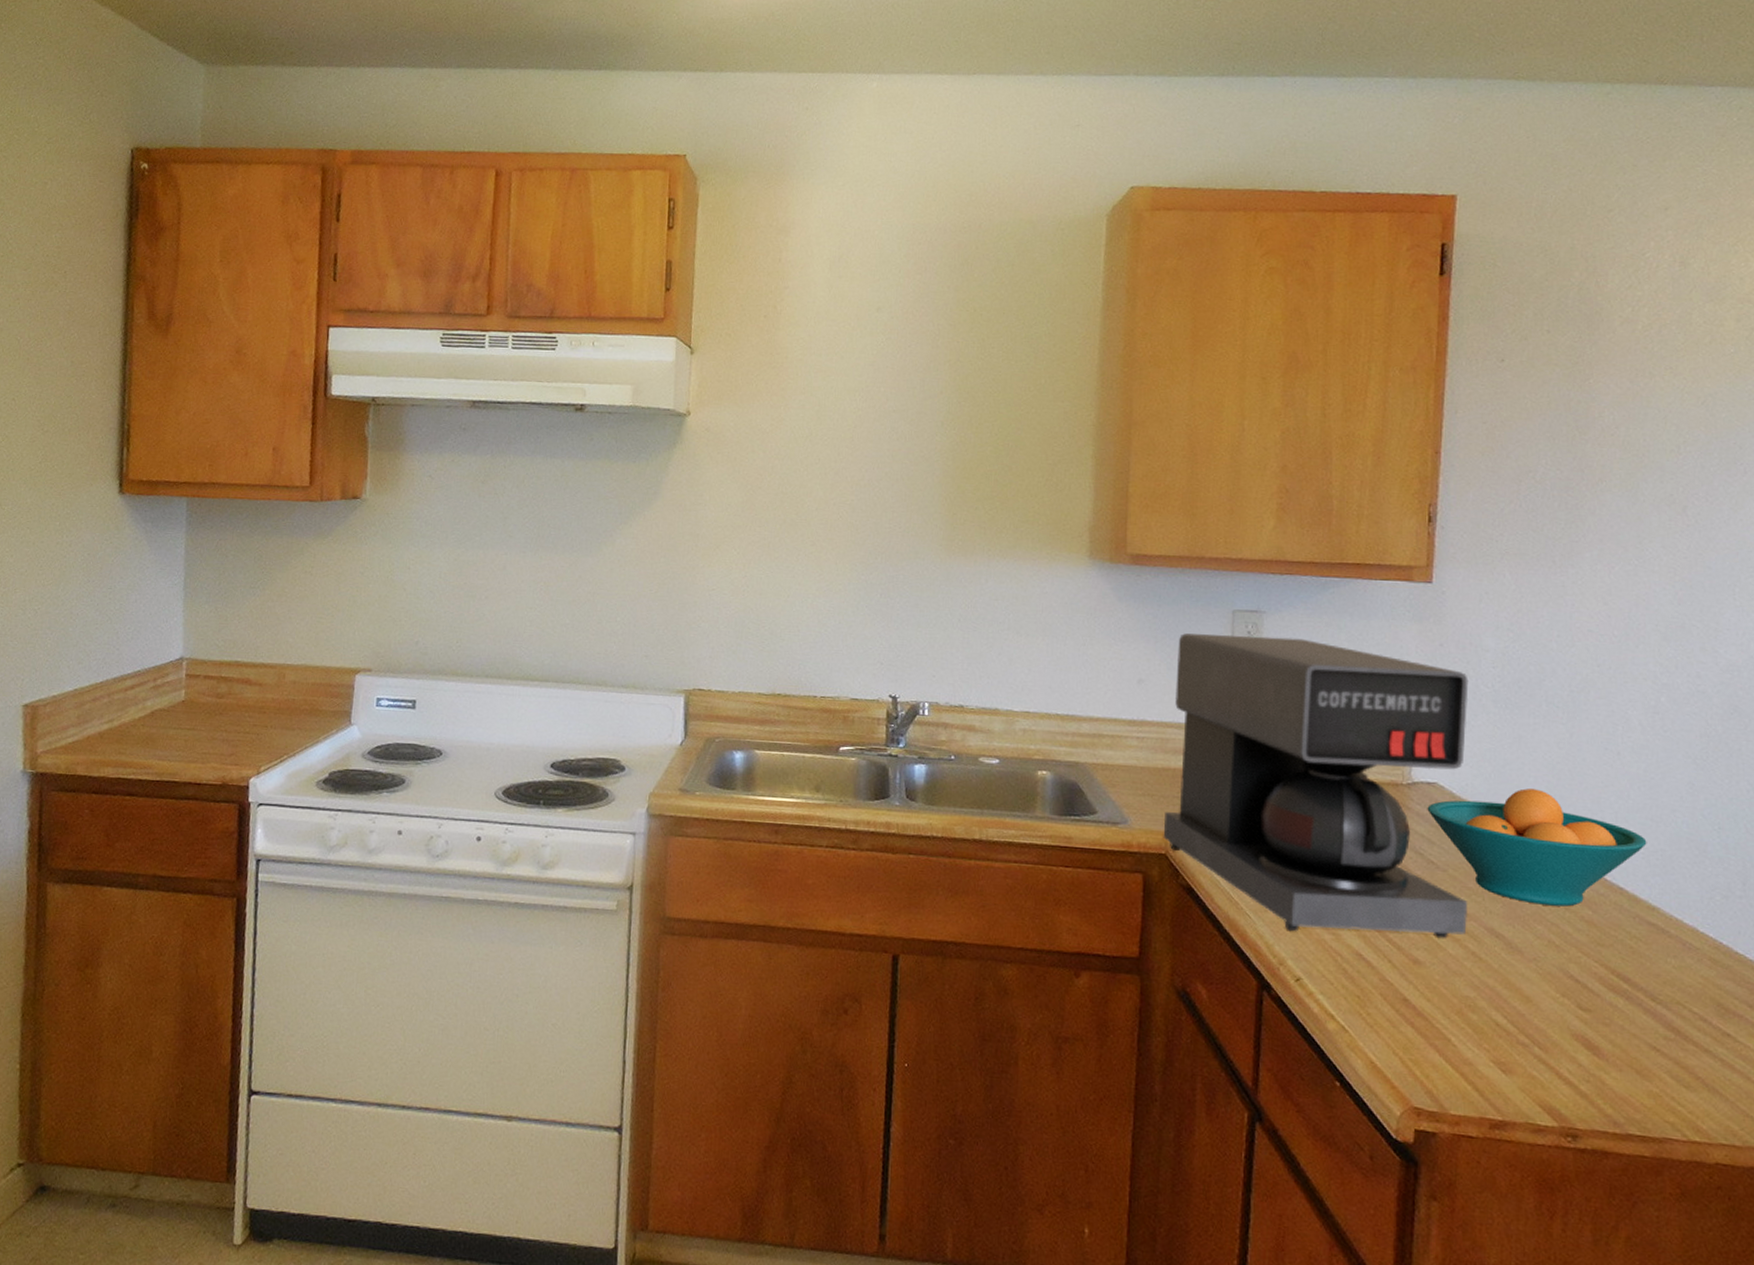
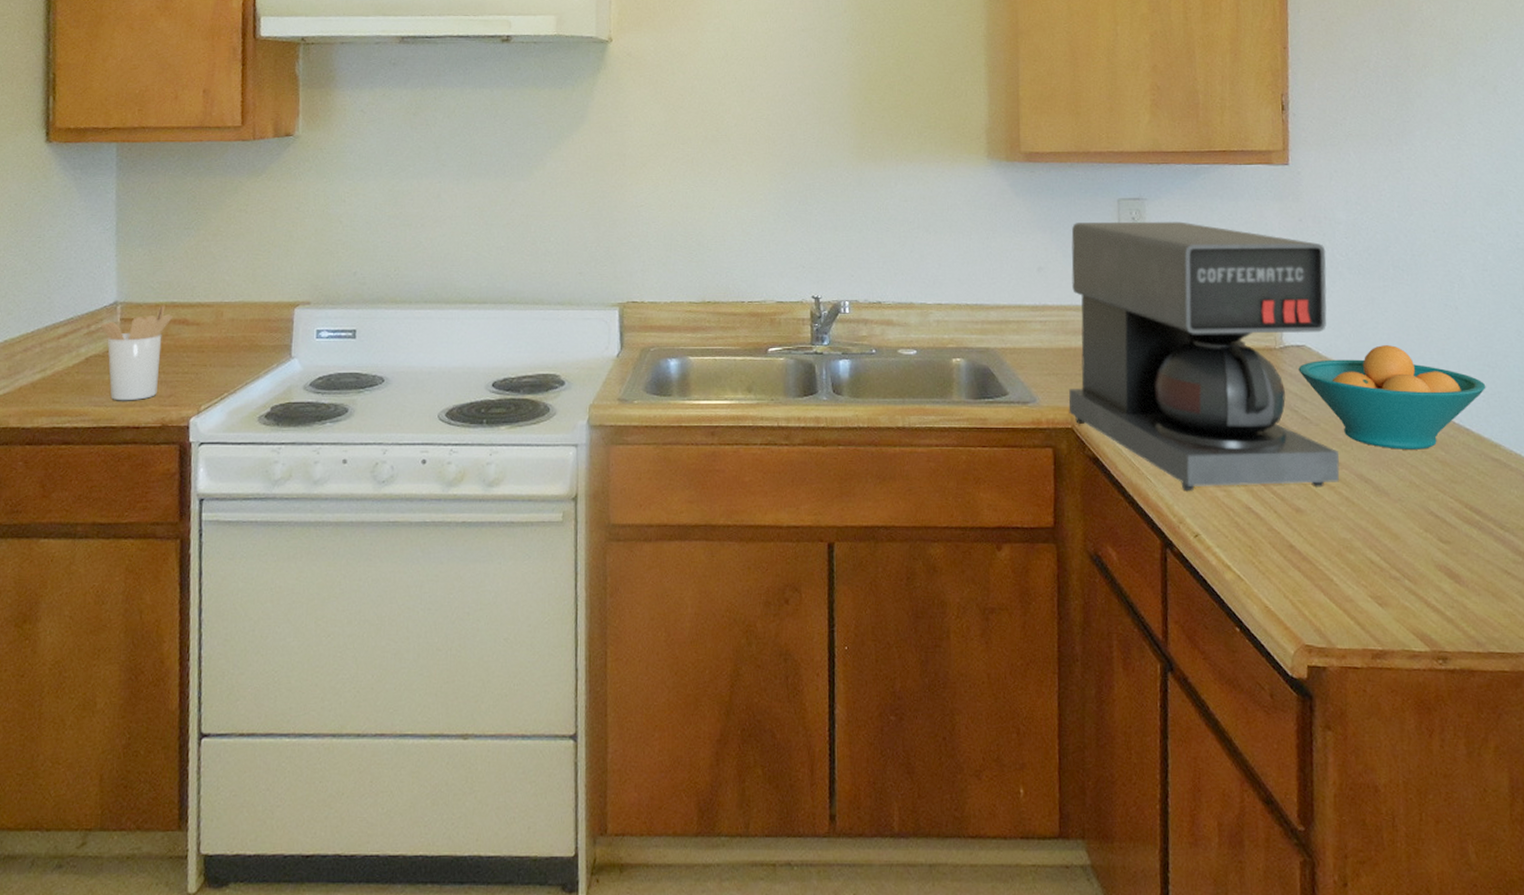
utensil holder: none [166,663,236,757] -> present [100,304,172,401]

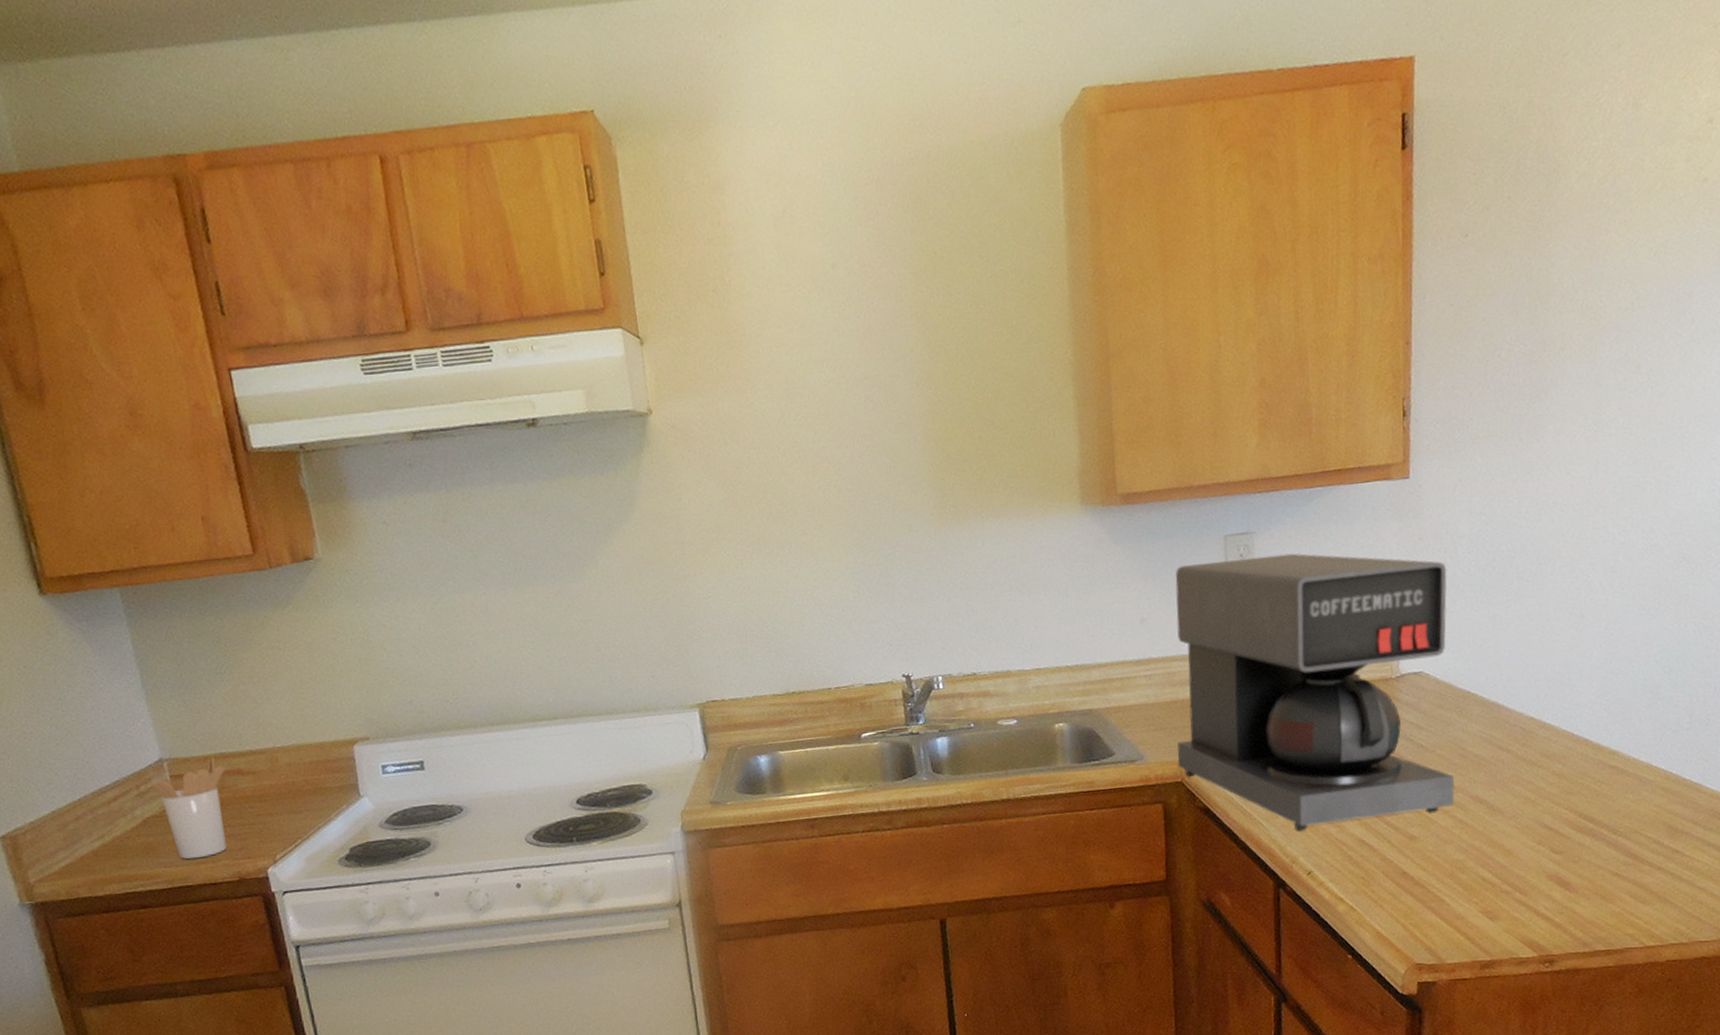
fruit bowl: present [1298,345,1486,450] -> none [1415,662,1608,768]

